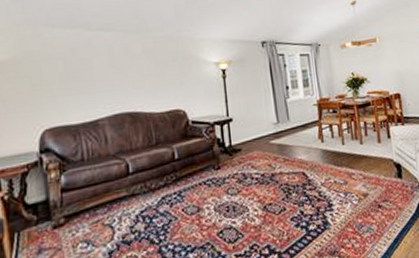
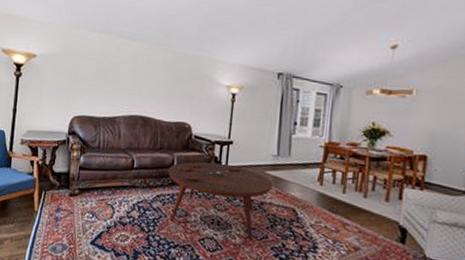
coffee table: none [169,143,280,223] -> present [168,161,273,241]

